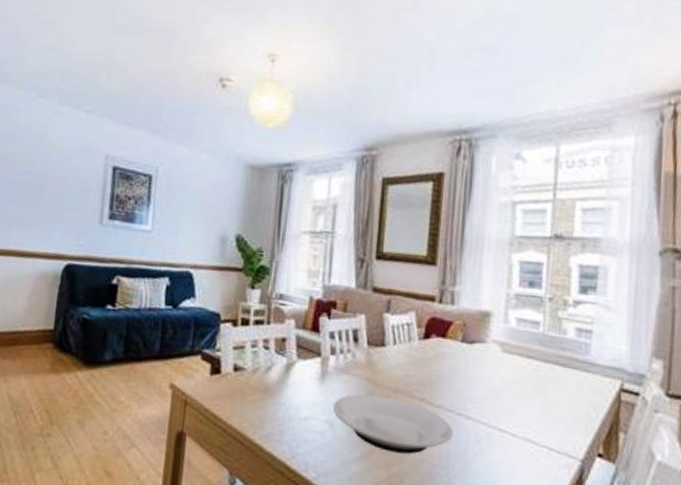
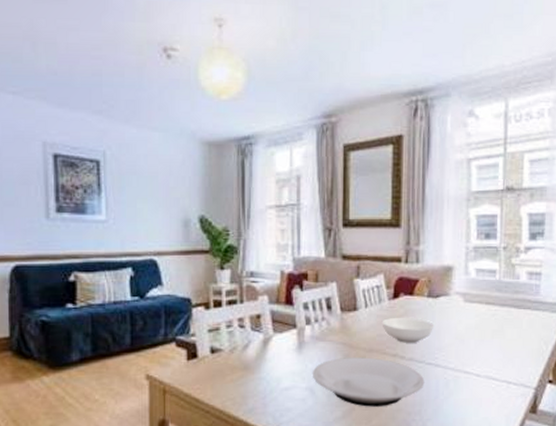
bowl: none [410,358,466,389] -> present [381,317,433,343]

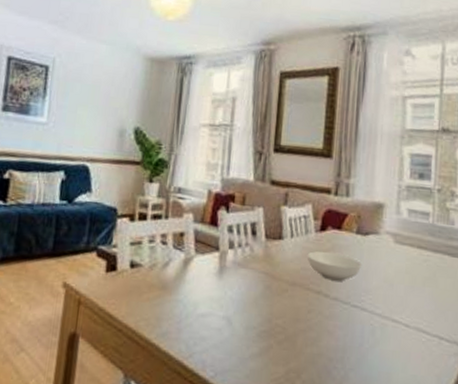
plate: present [312,357,425,407] -> none [230,288,349,348]

